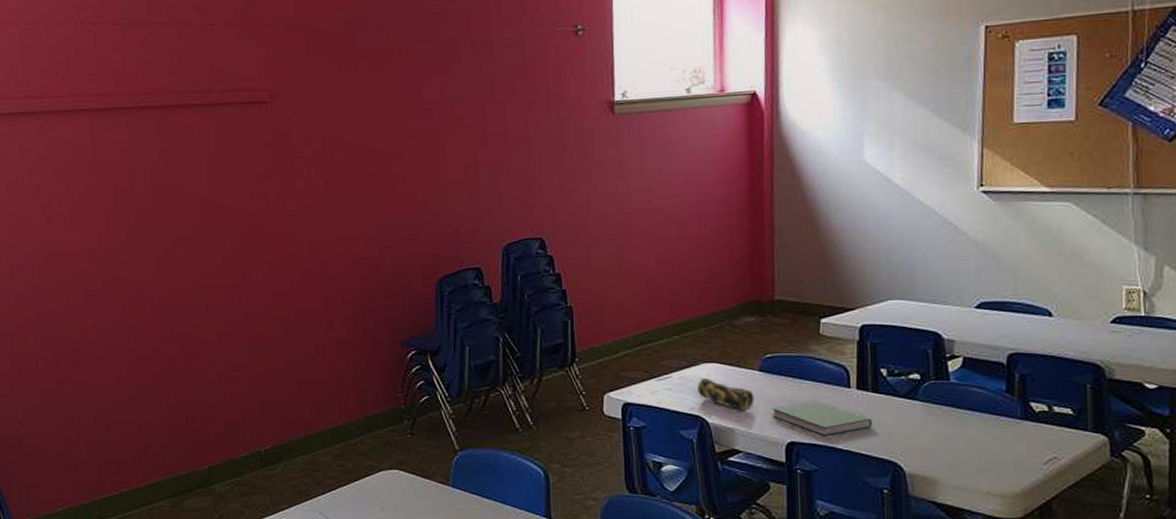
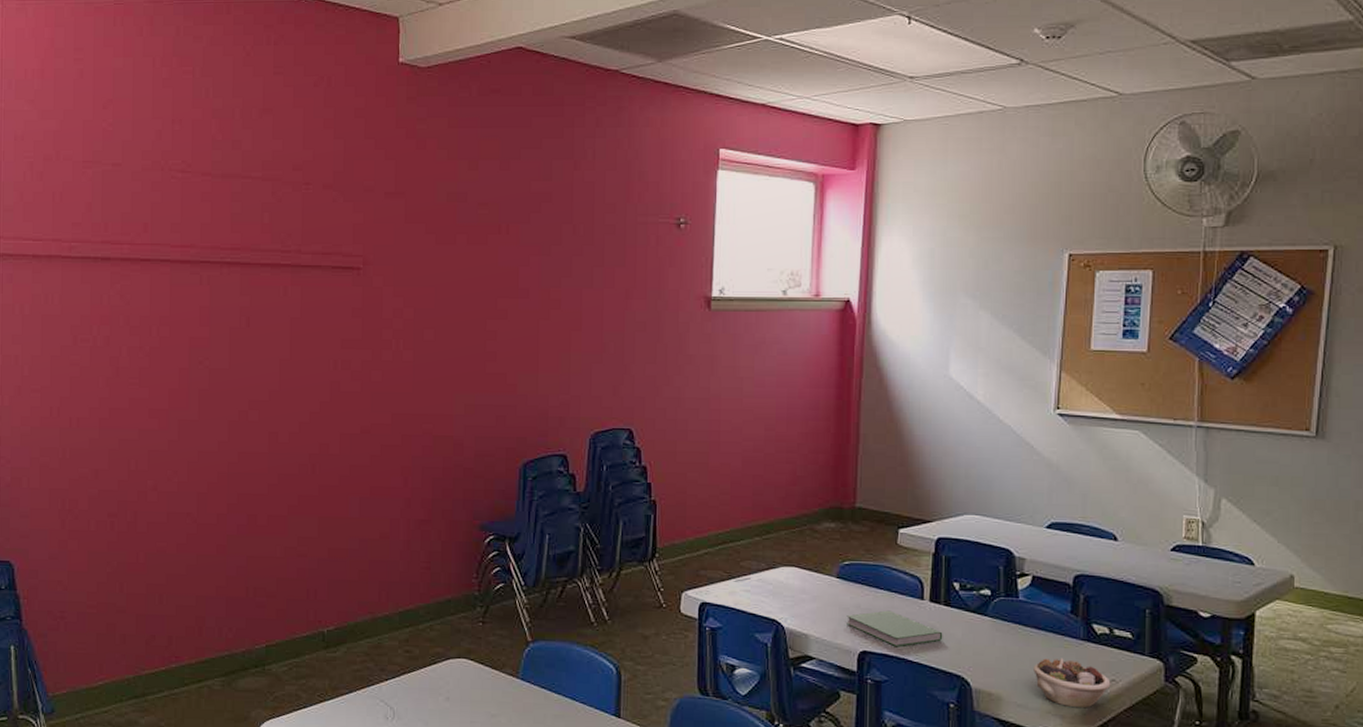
pencil case: present [697,377,754,410] -> none [775,581,830,616]
succulent planter: none [969,438,1053,488] -> present [1033,658,1111,708]

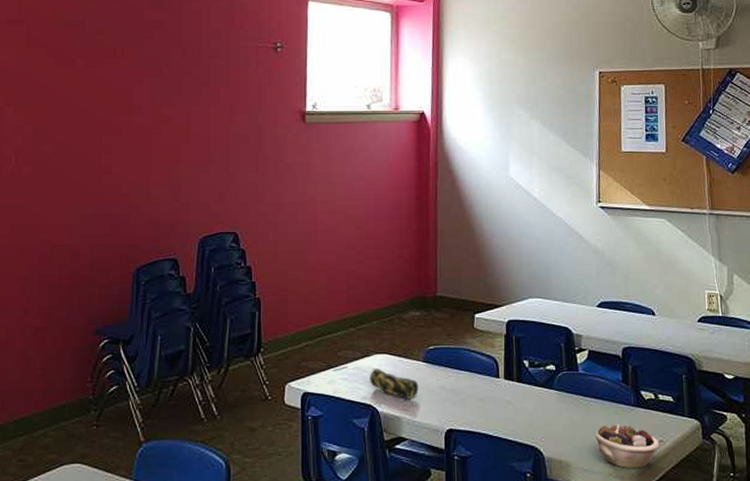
pencil case: none [775,581,830,616] -> present [370,368,419,399]
hardcover book: present [847,610,943,647] -> none [434,389,518,424]

